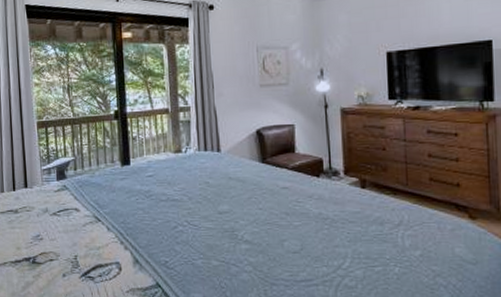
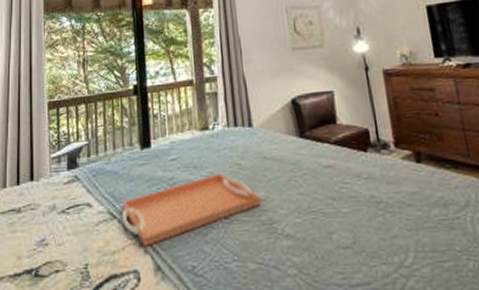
serving tray: none [105,189,225,244] -> present [121,173,261,246]

